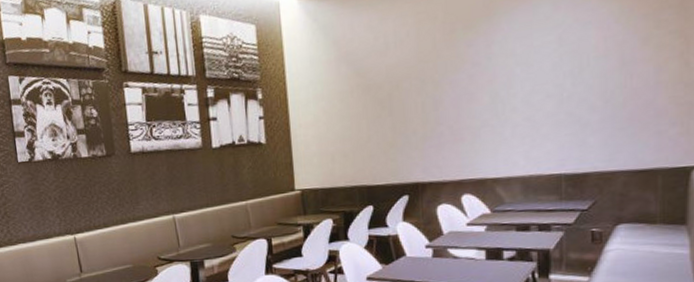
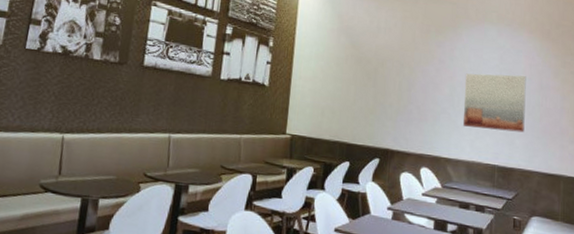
wall art: none [510,54,601,136] -> present [463,73,526,133]

